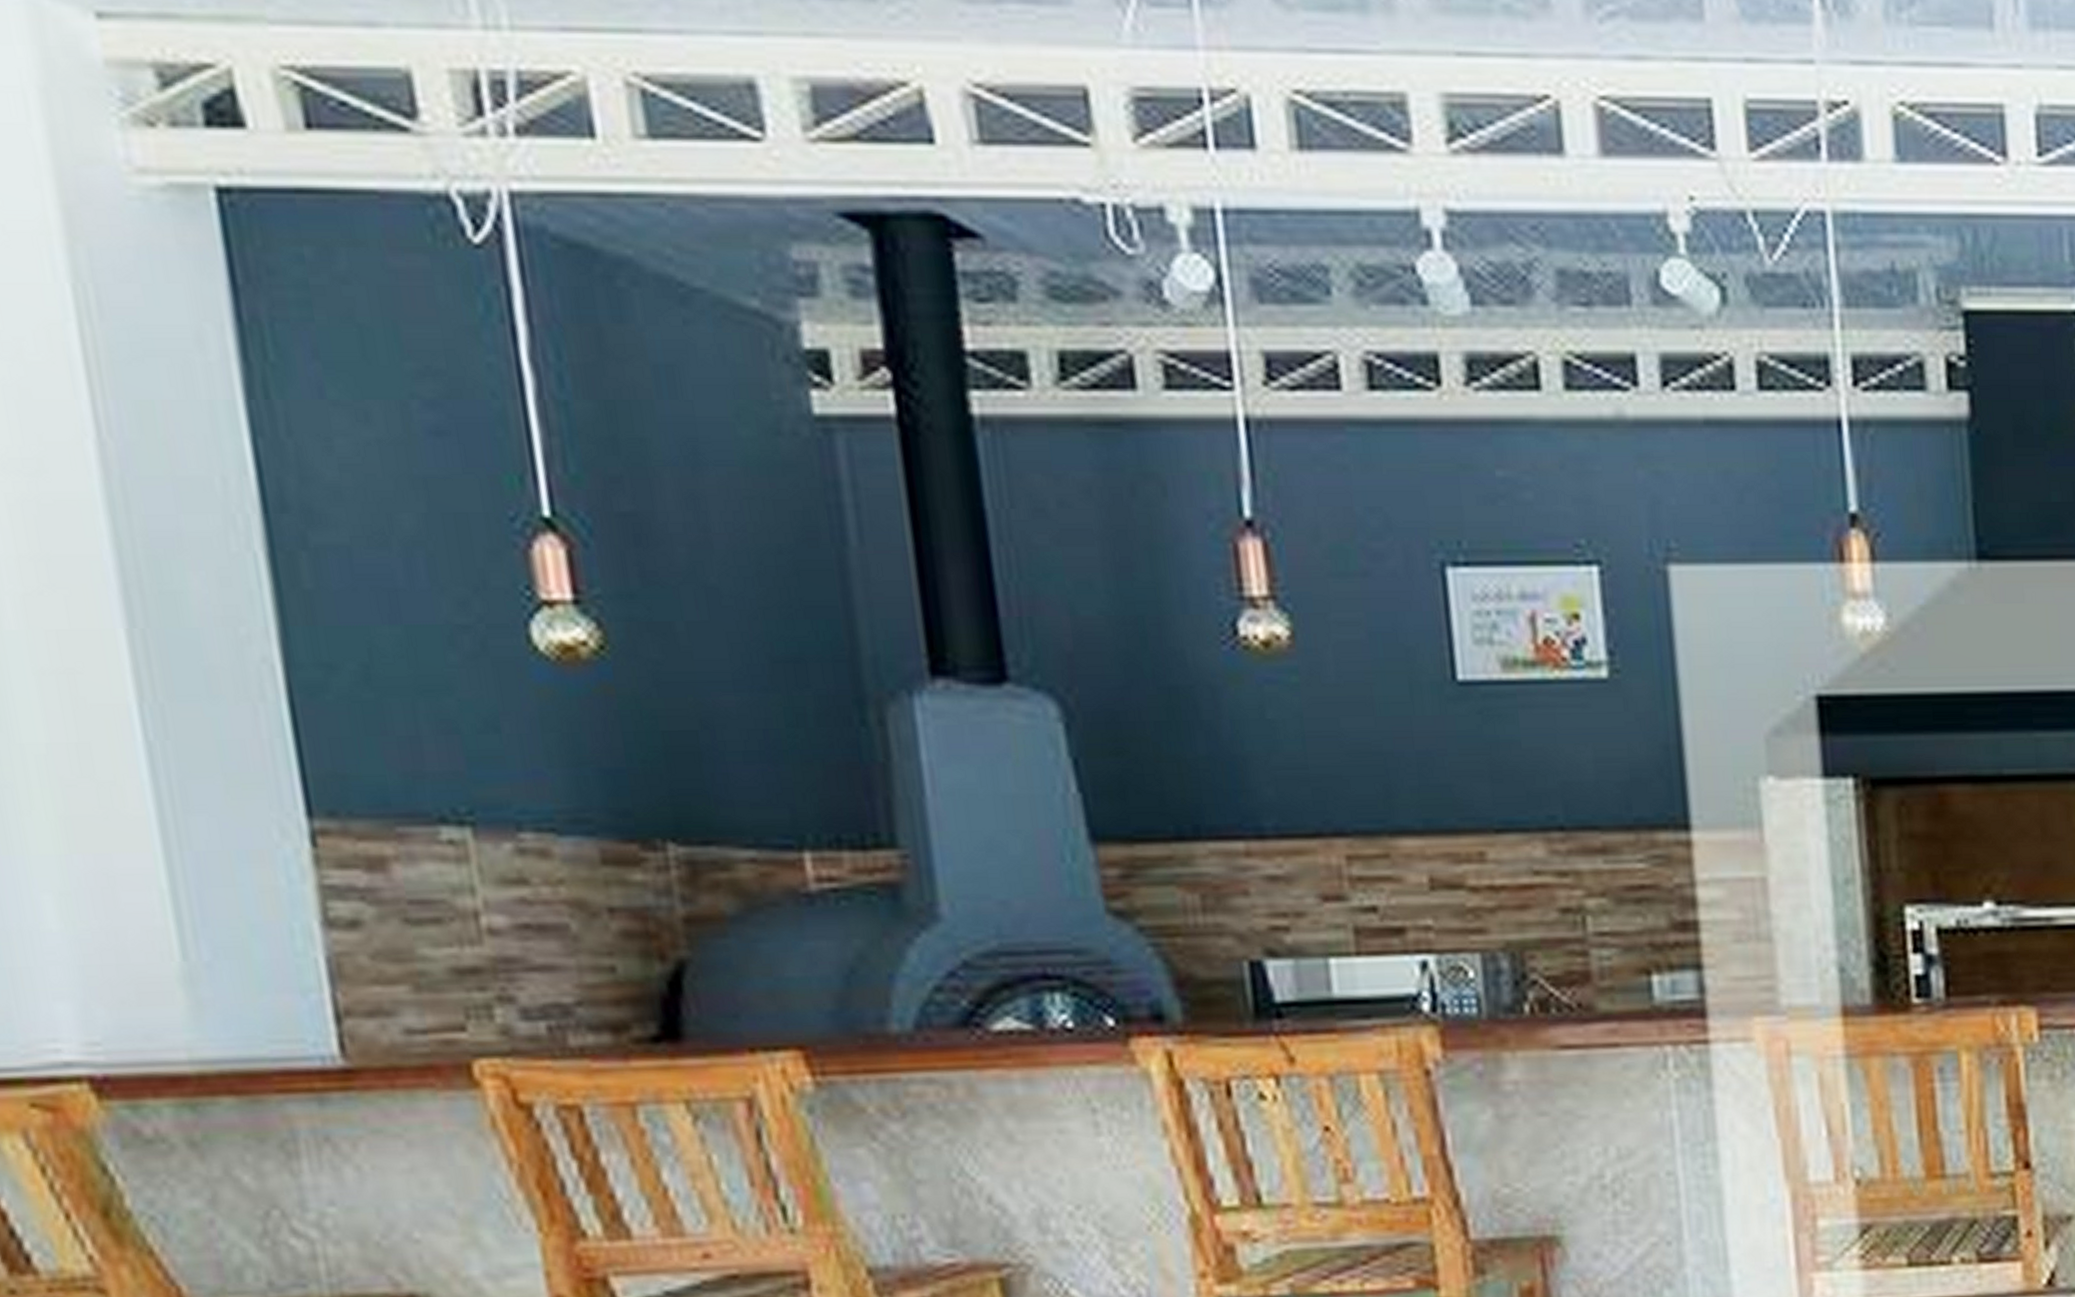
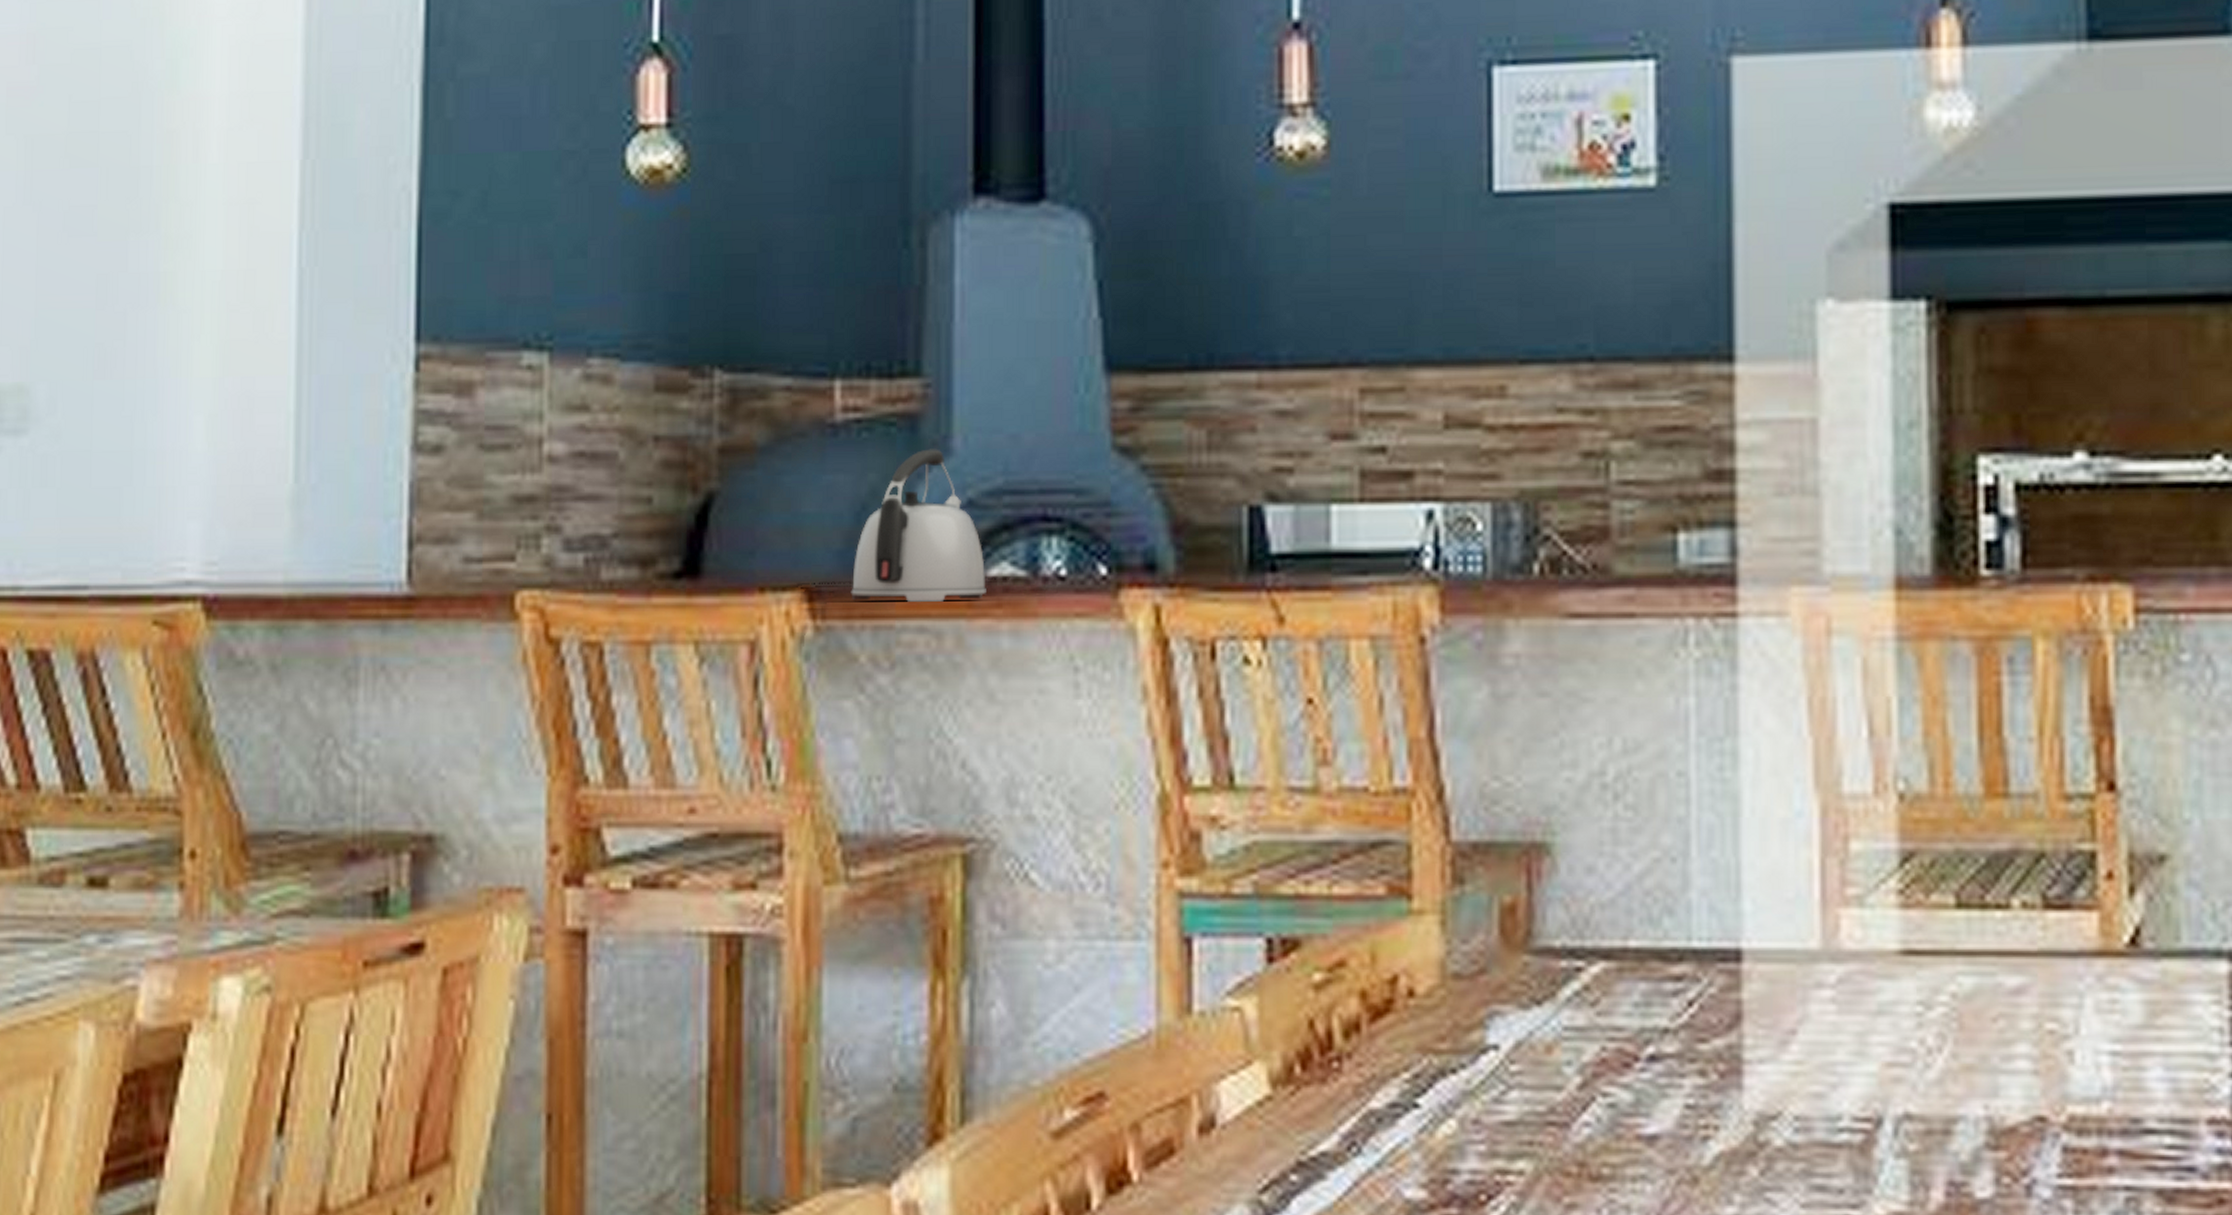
kettle: none [848,915,993,1057] -> present [851,448,986,602]

